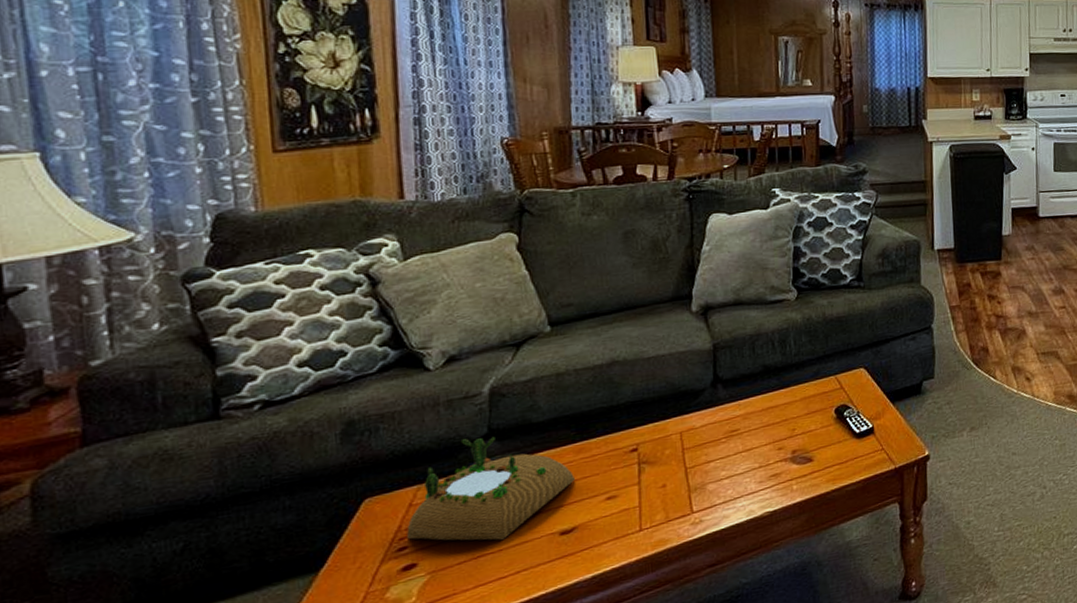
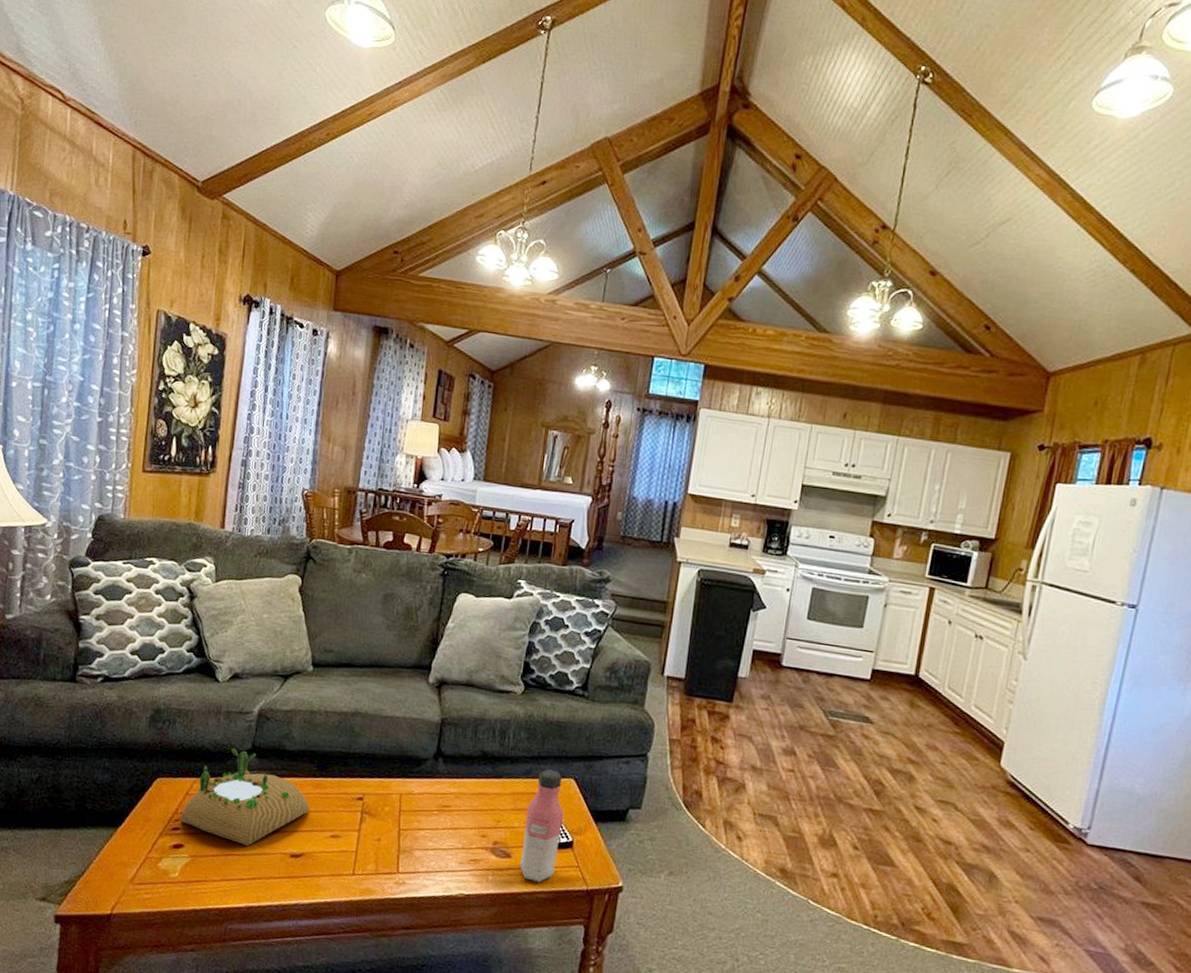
water bottle: none [821,364,861,478] -> present [520,769,564,882]

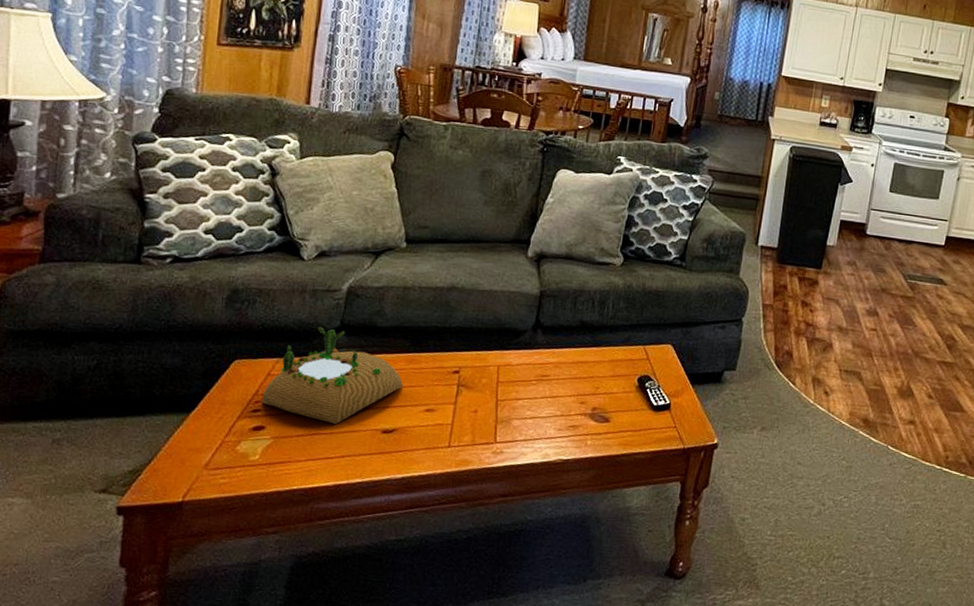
water bottle: present [520,769,564,882] -> none [618,336,662,444]

